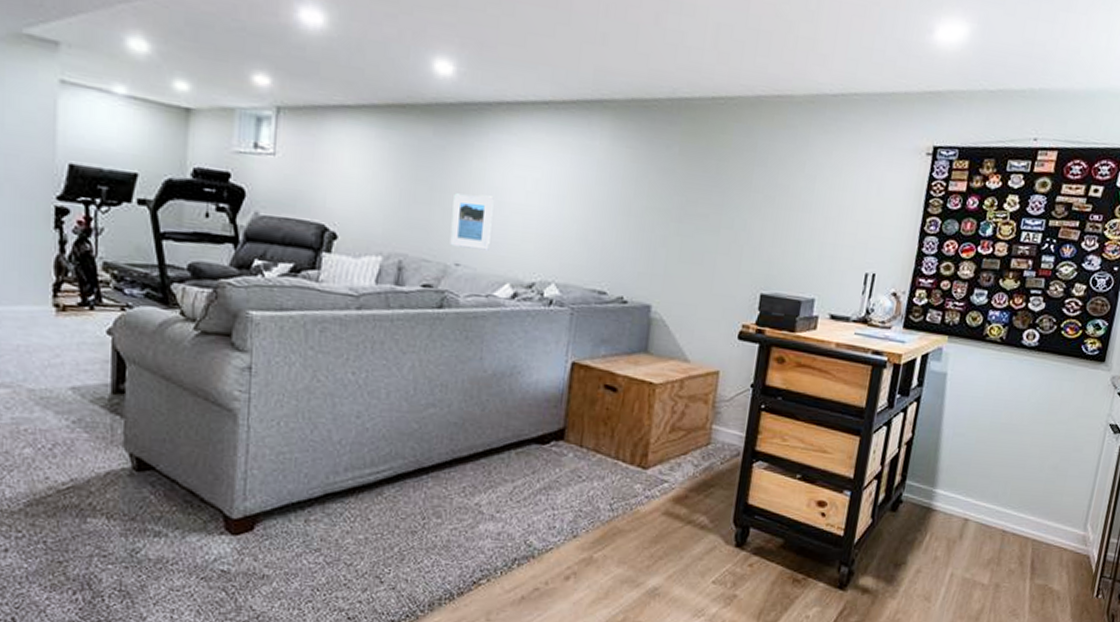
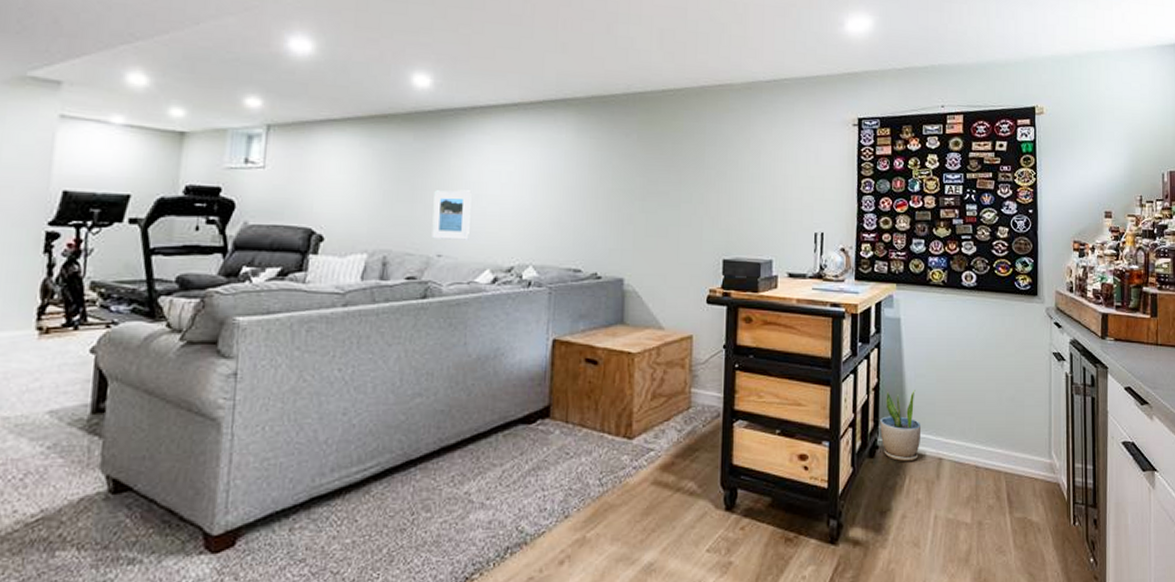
potted plant: none [906,447,952,520] -> present [880,390,922,462]

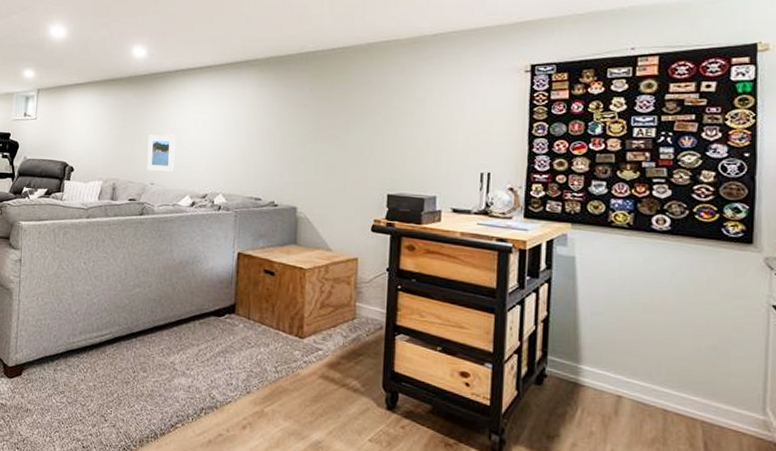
potted plant: present [880,390,922,462] -> none [549,325,598,395]

